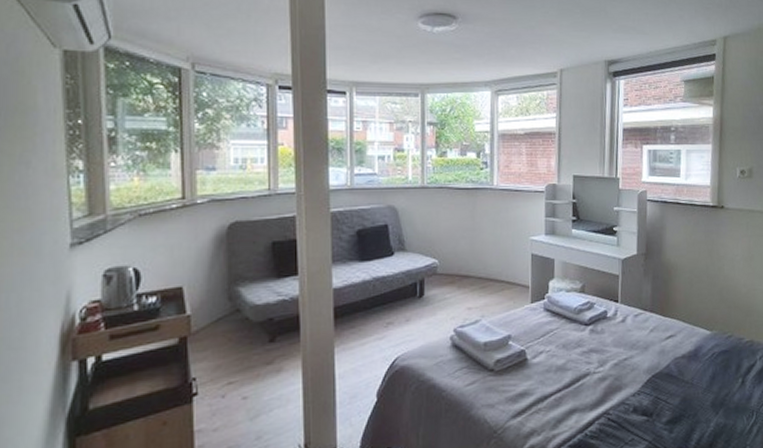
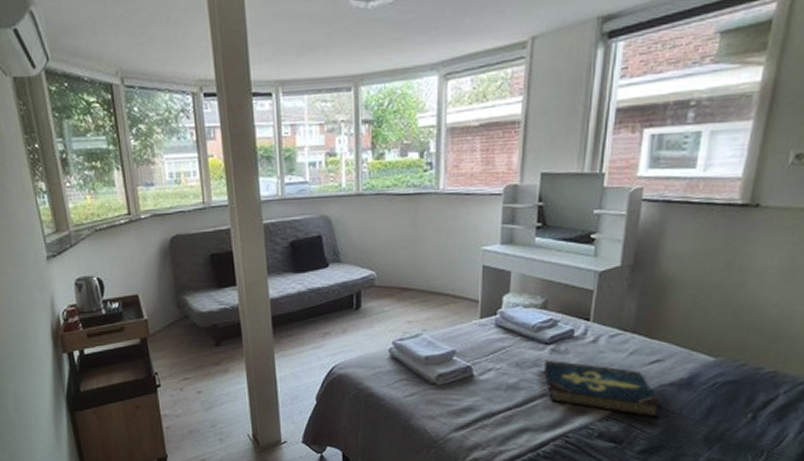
book: none [586,339,679,390] -> present [544,359,662,418]

